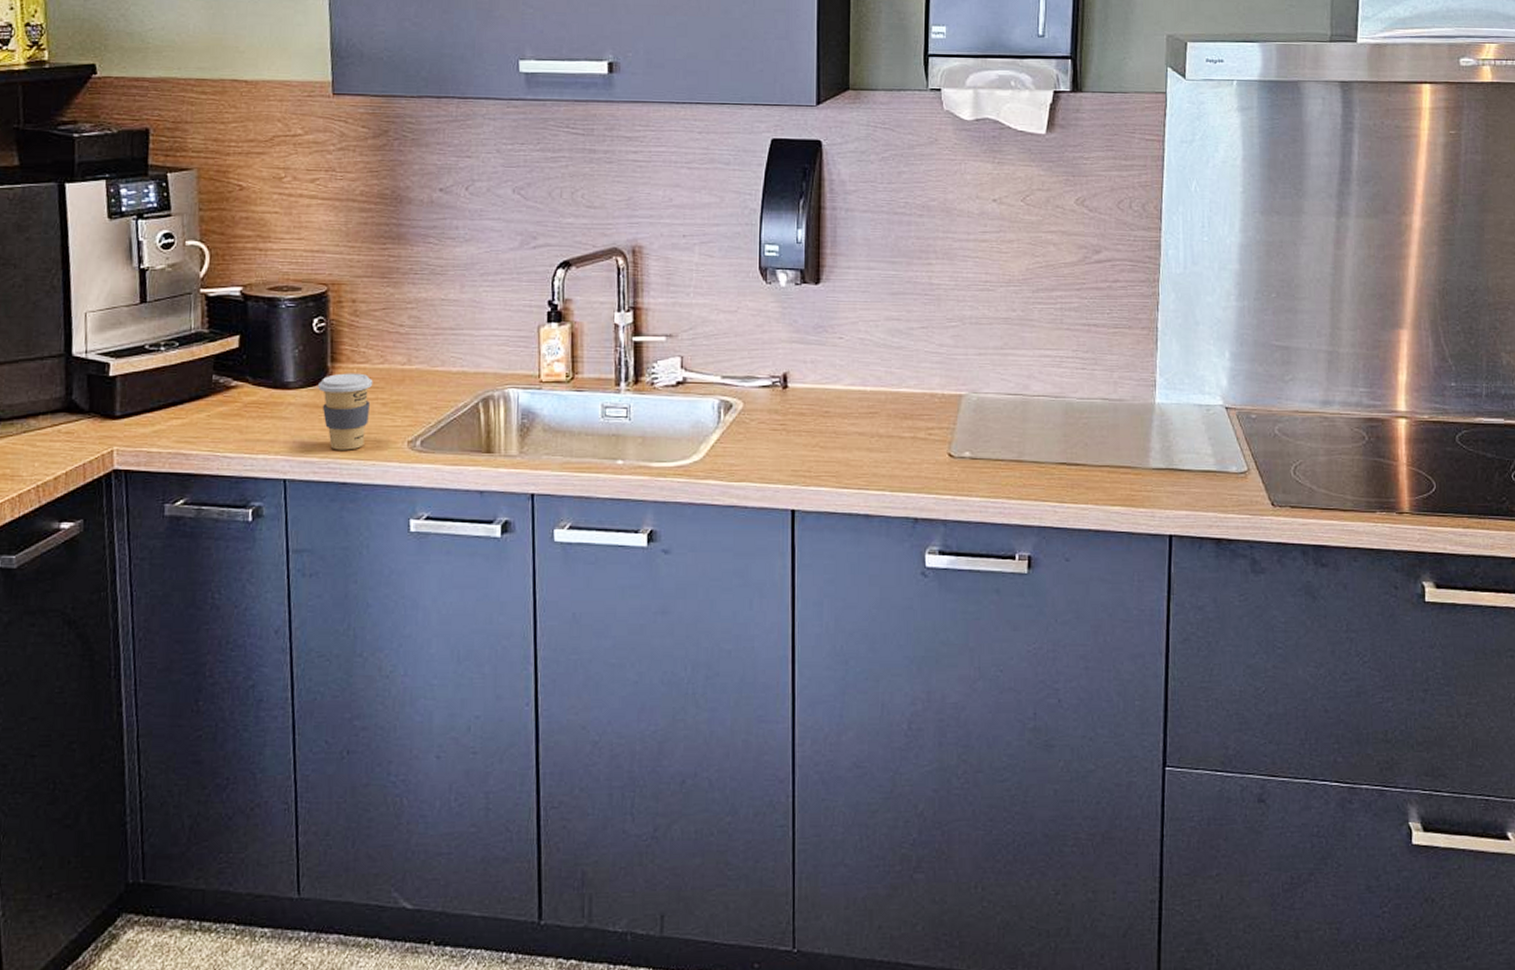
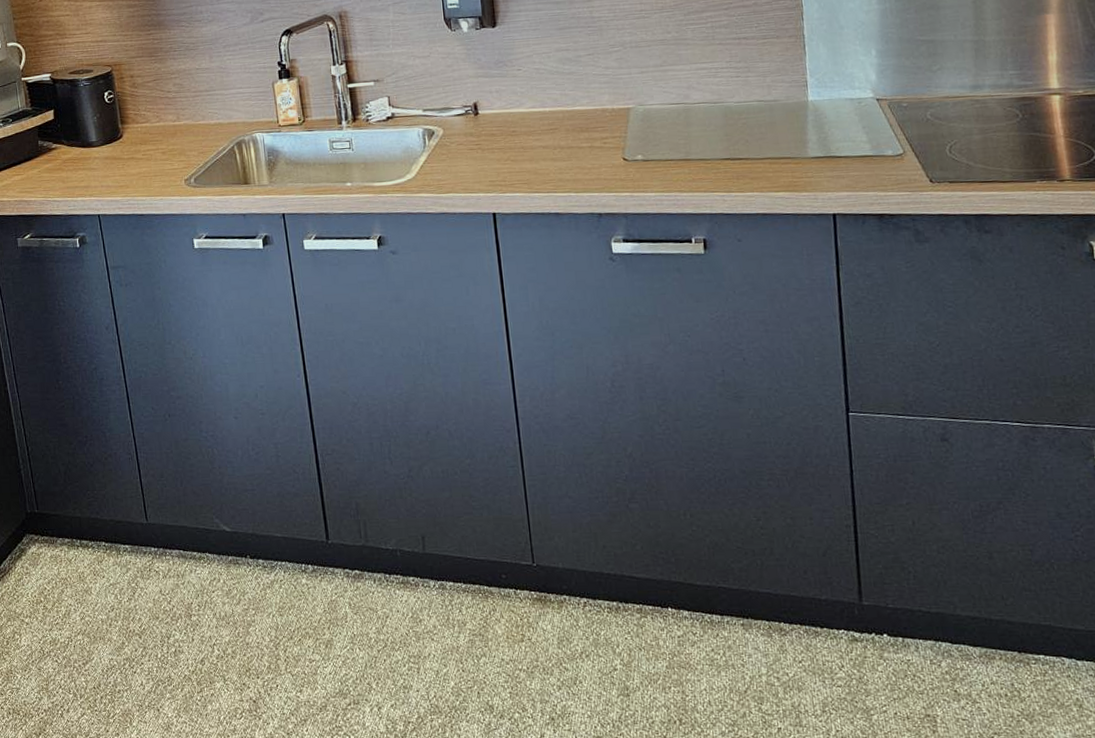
coffee cup: present [318,373,373,450] -> none [114,130,154,190]

